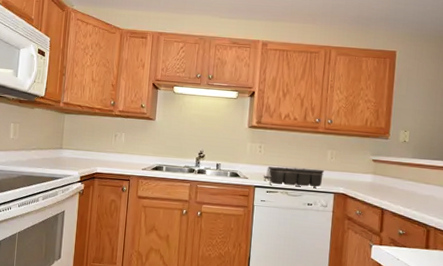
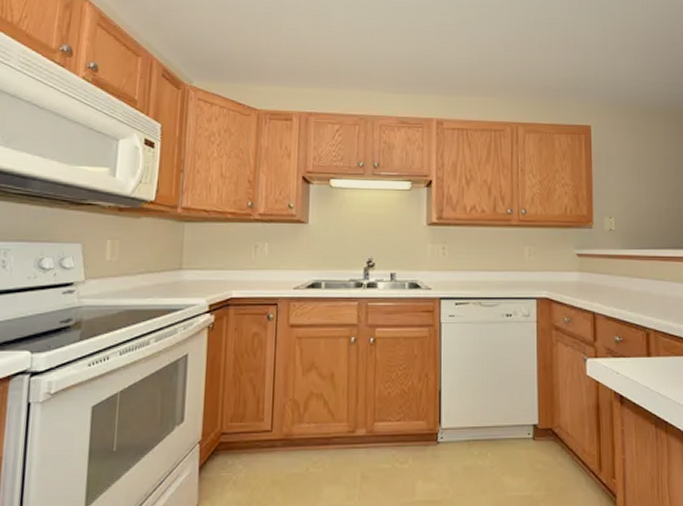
dish rack: present [263,166,325,188] -> none [449,270,523,294]

